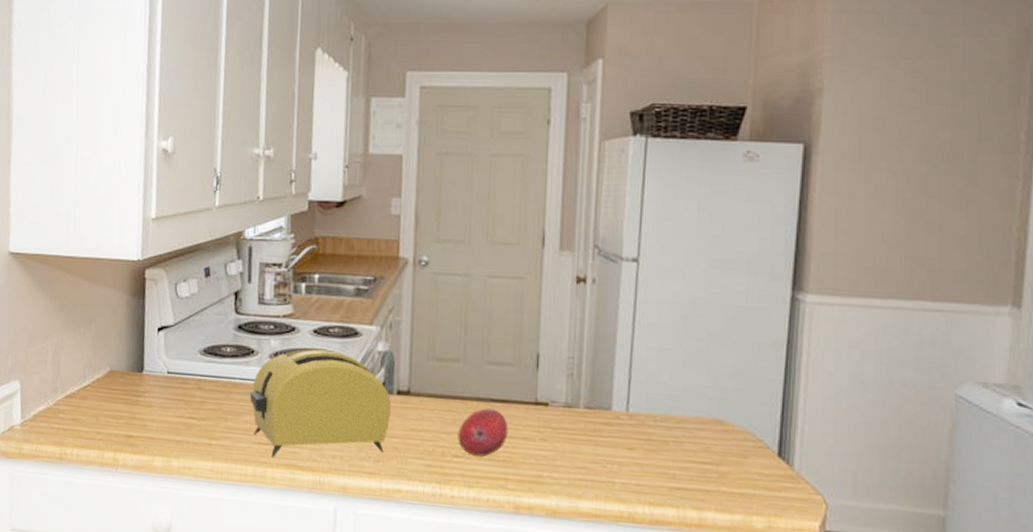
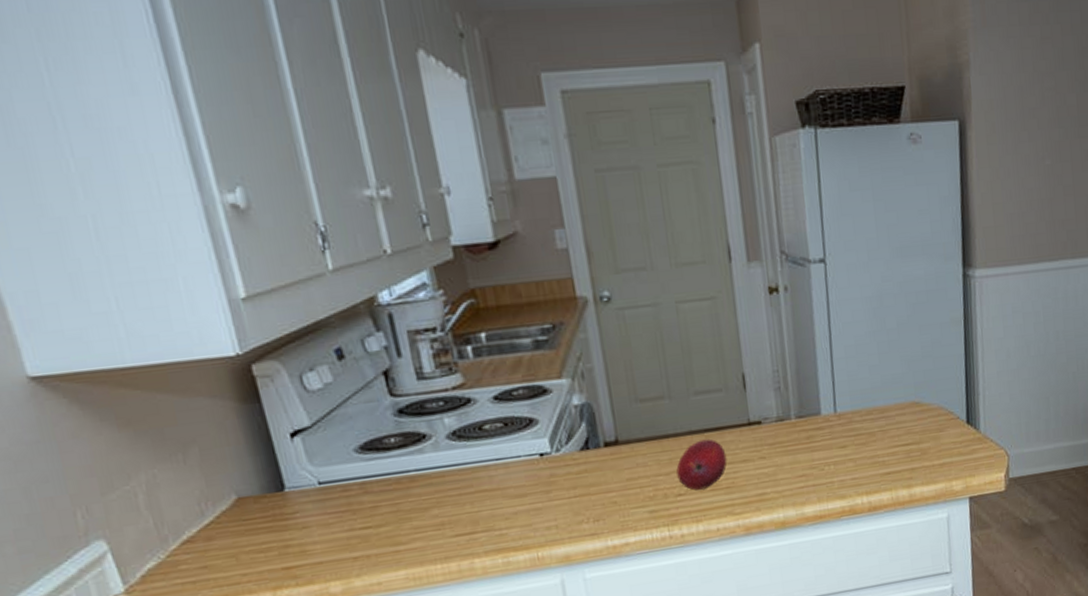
toaster: present [250,349,392,457] -> none [433,415,603,546]

